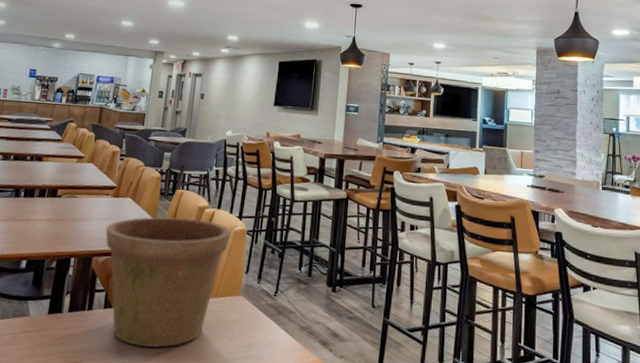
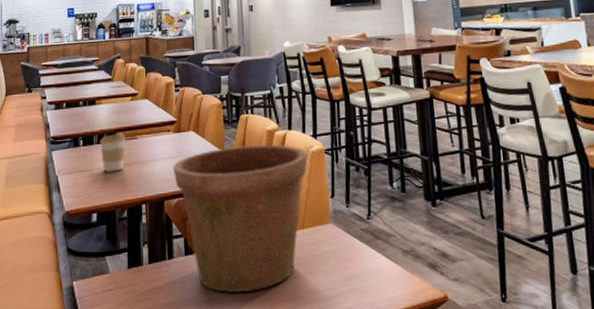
coffee cup: none [39,190,66,225] -> present [100,133,126,172]

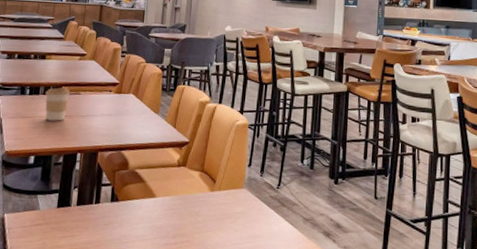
flower pot: present [172,144,309,293] -> none [109,112,234,240]

